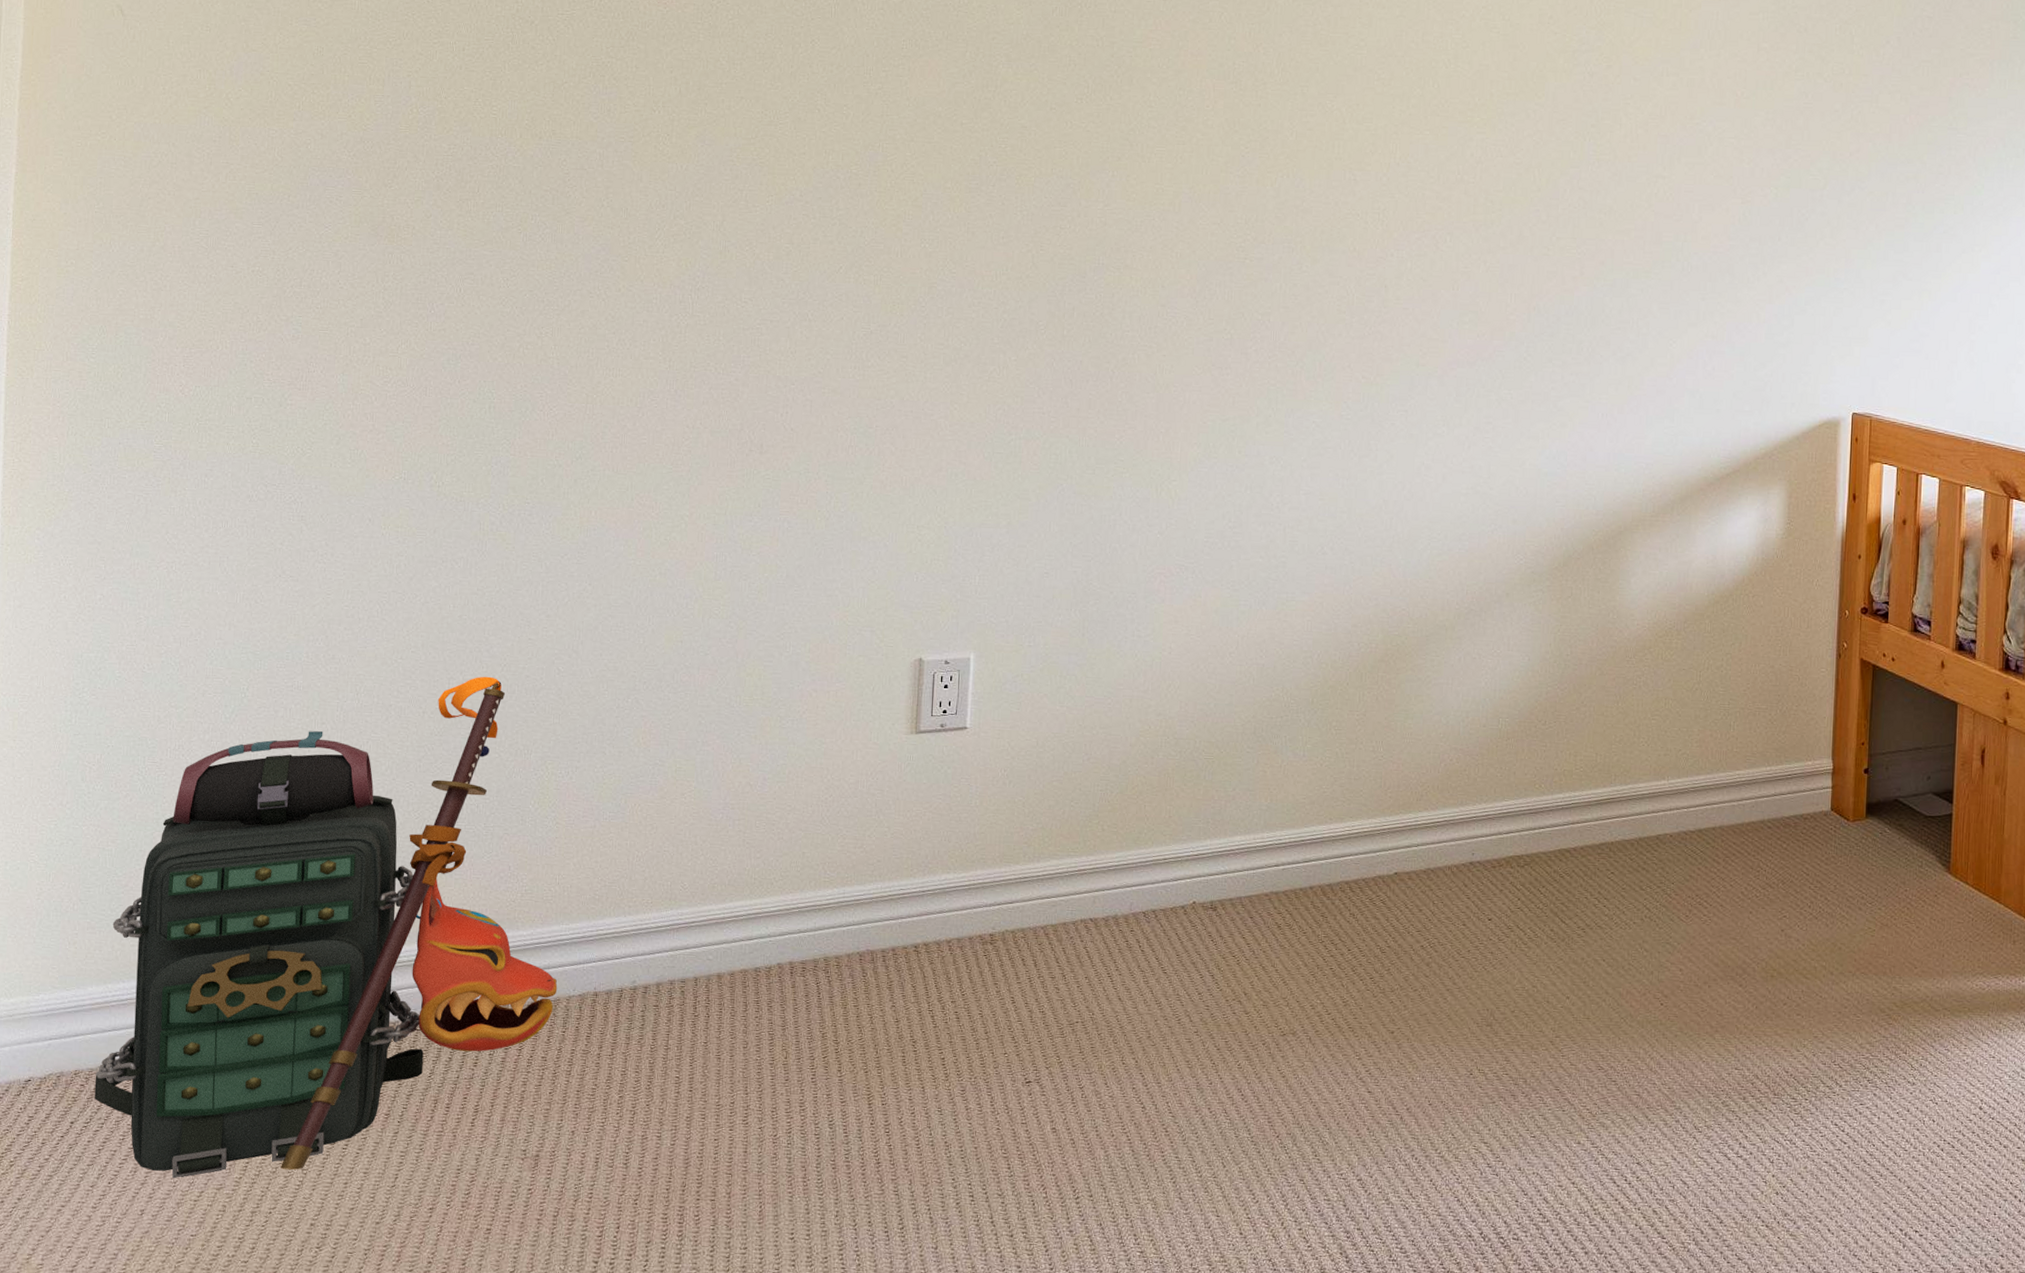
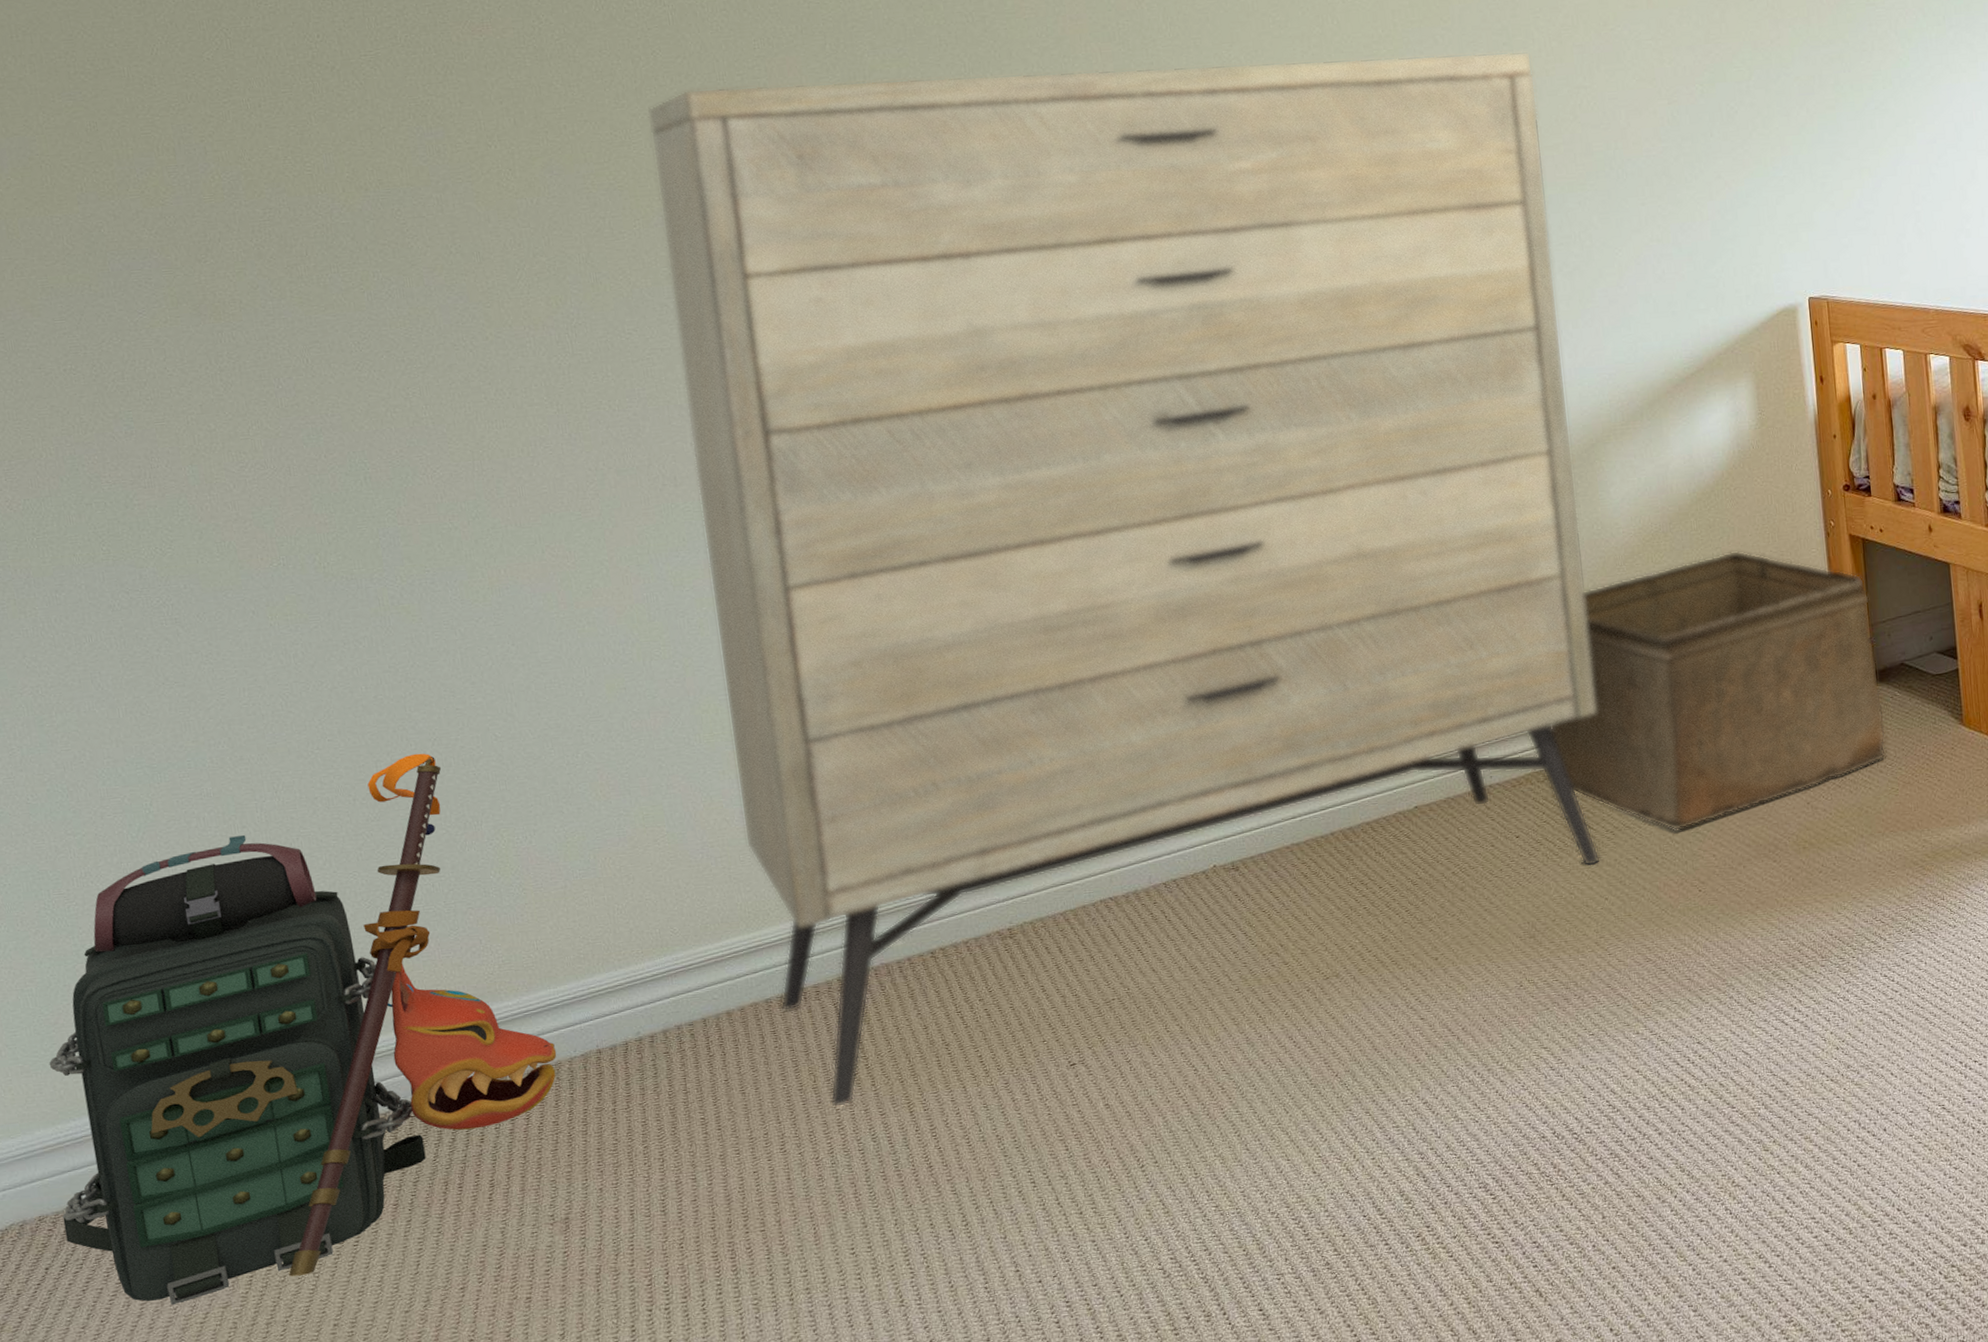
dresser: none [764,79,1617,1088] -> present [647,51,1600,1108]
storage bin: none [1539,658,1873,939] -> present [1551,550,1886,832]

